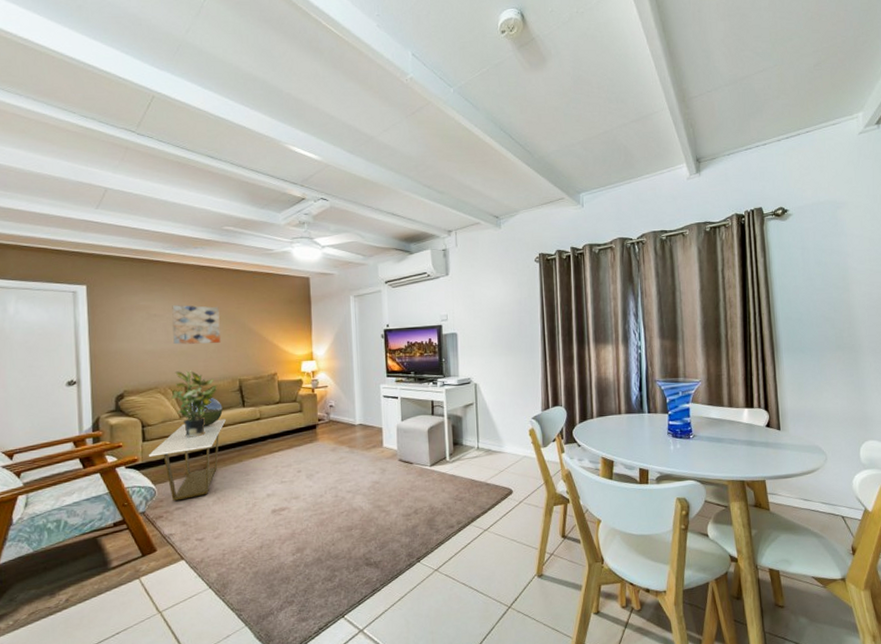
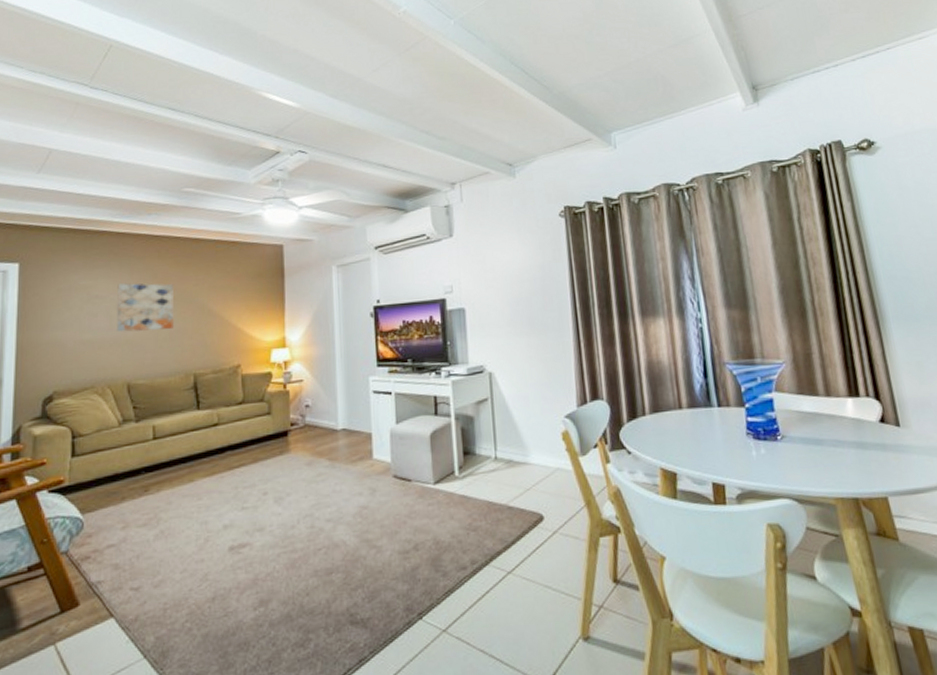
coffee table: present [149,419,226,501] -> none [78,425,175,536]
potted plant: present [171,370,218,438] -> none [110,364,168,451]
decorative sphere: present [186,398,223,427] -> none [127,398,172,437]

